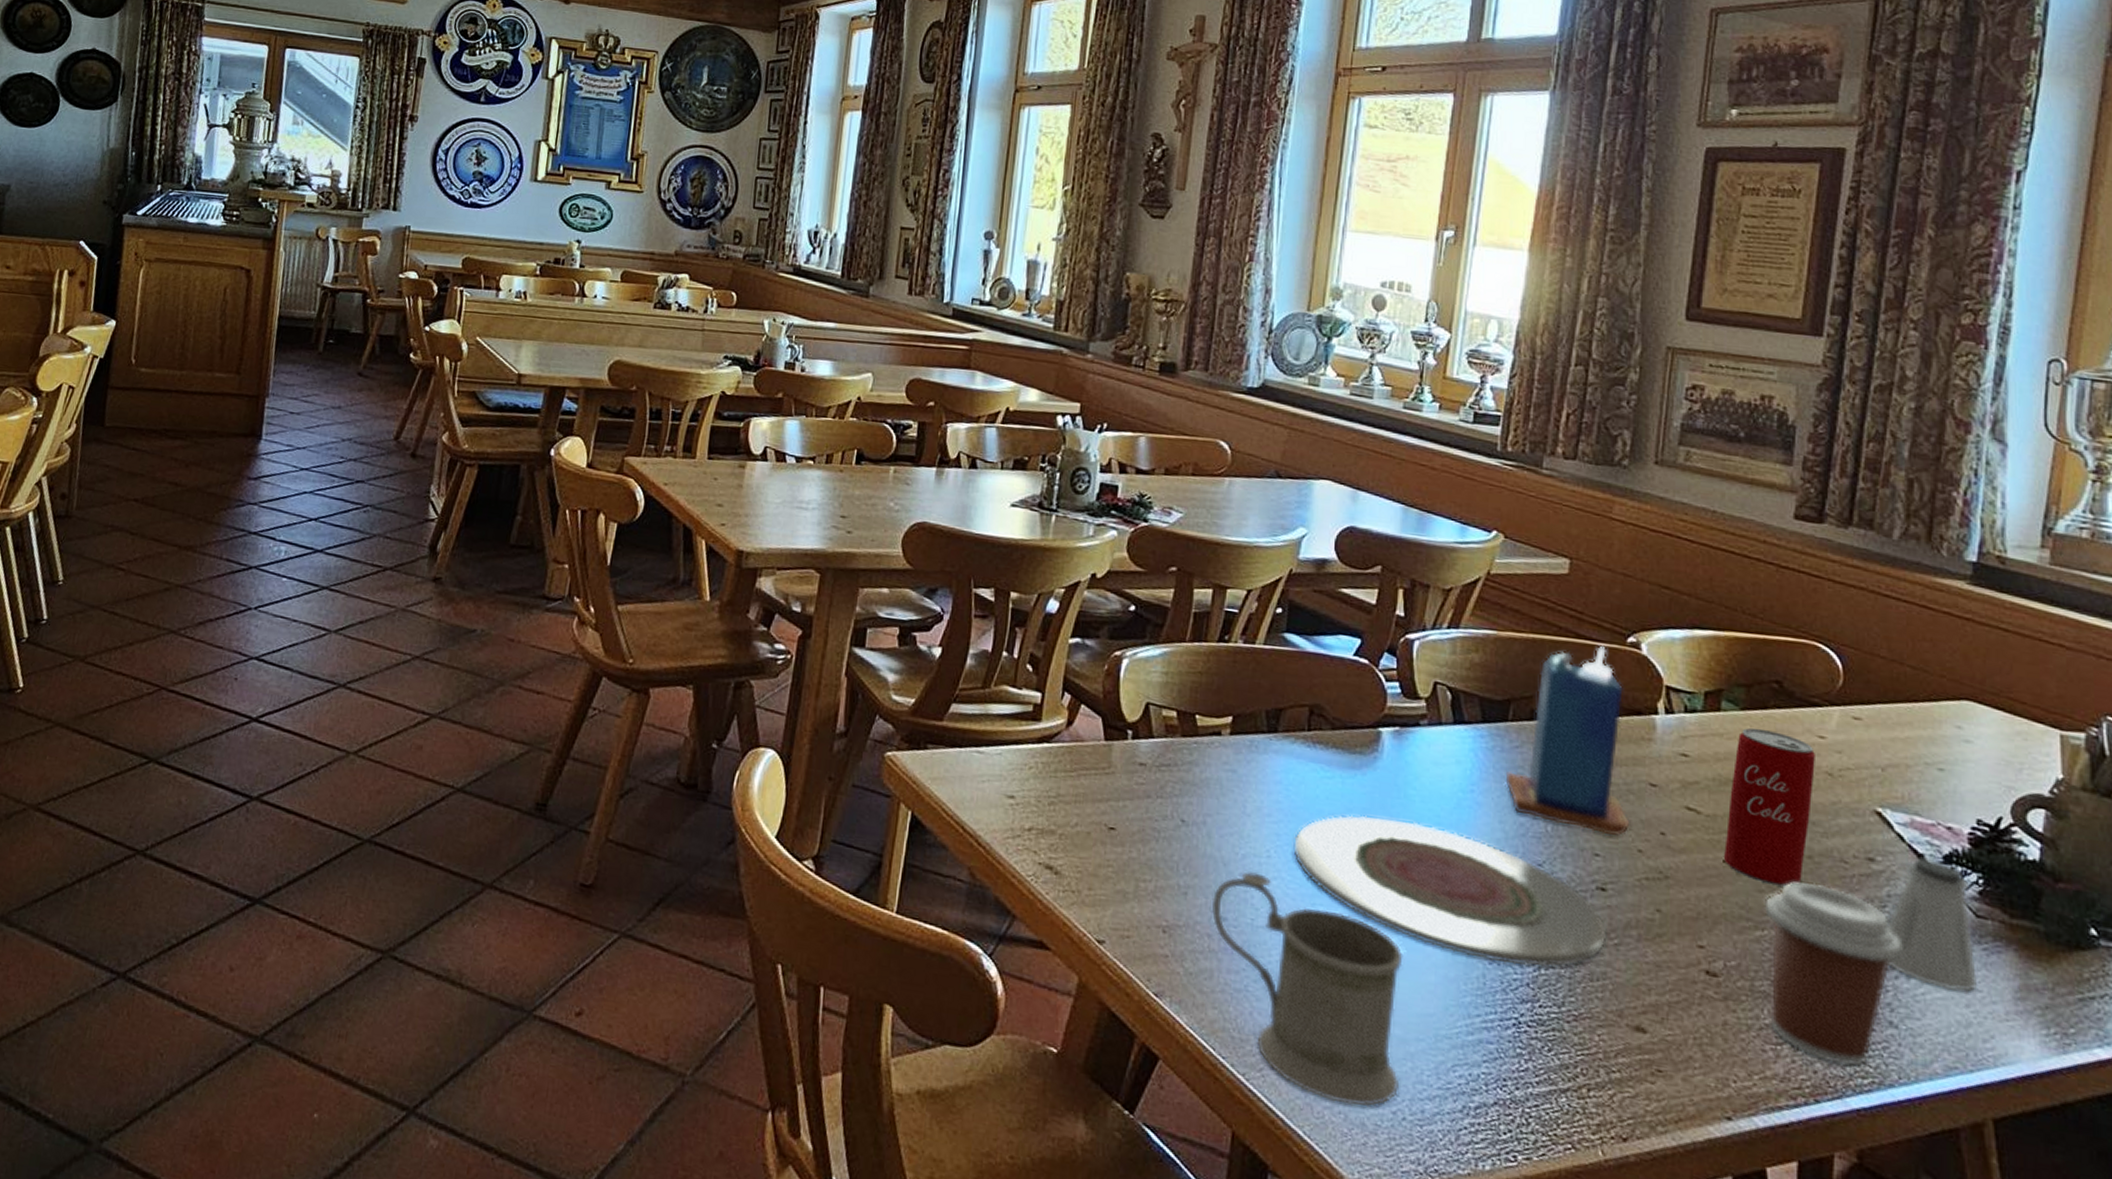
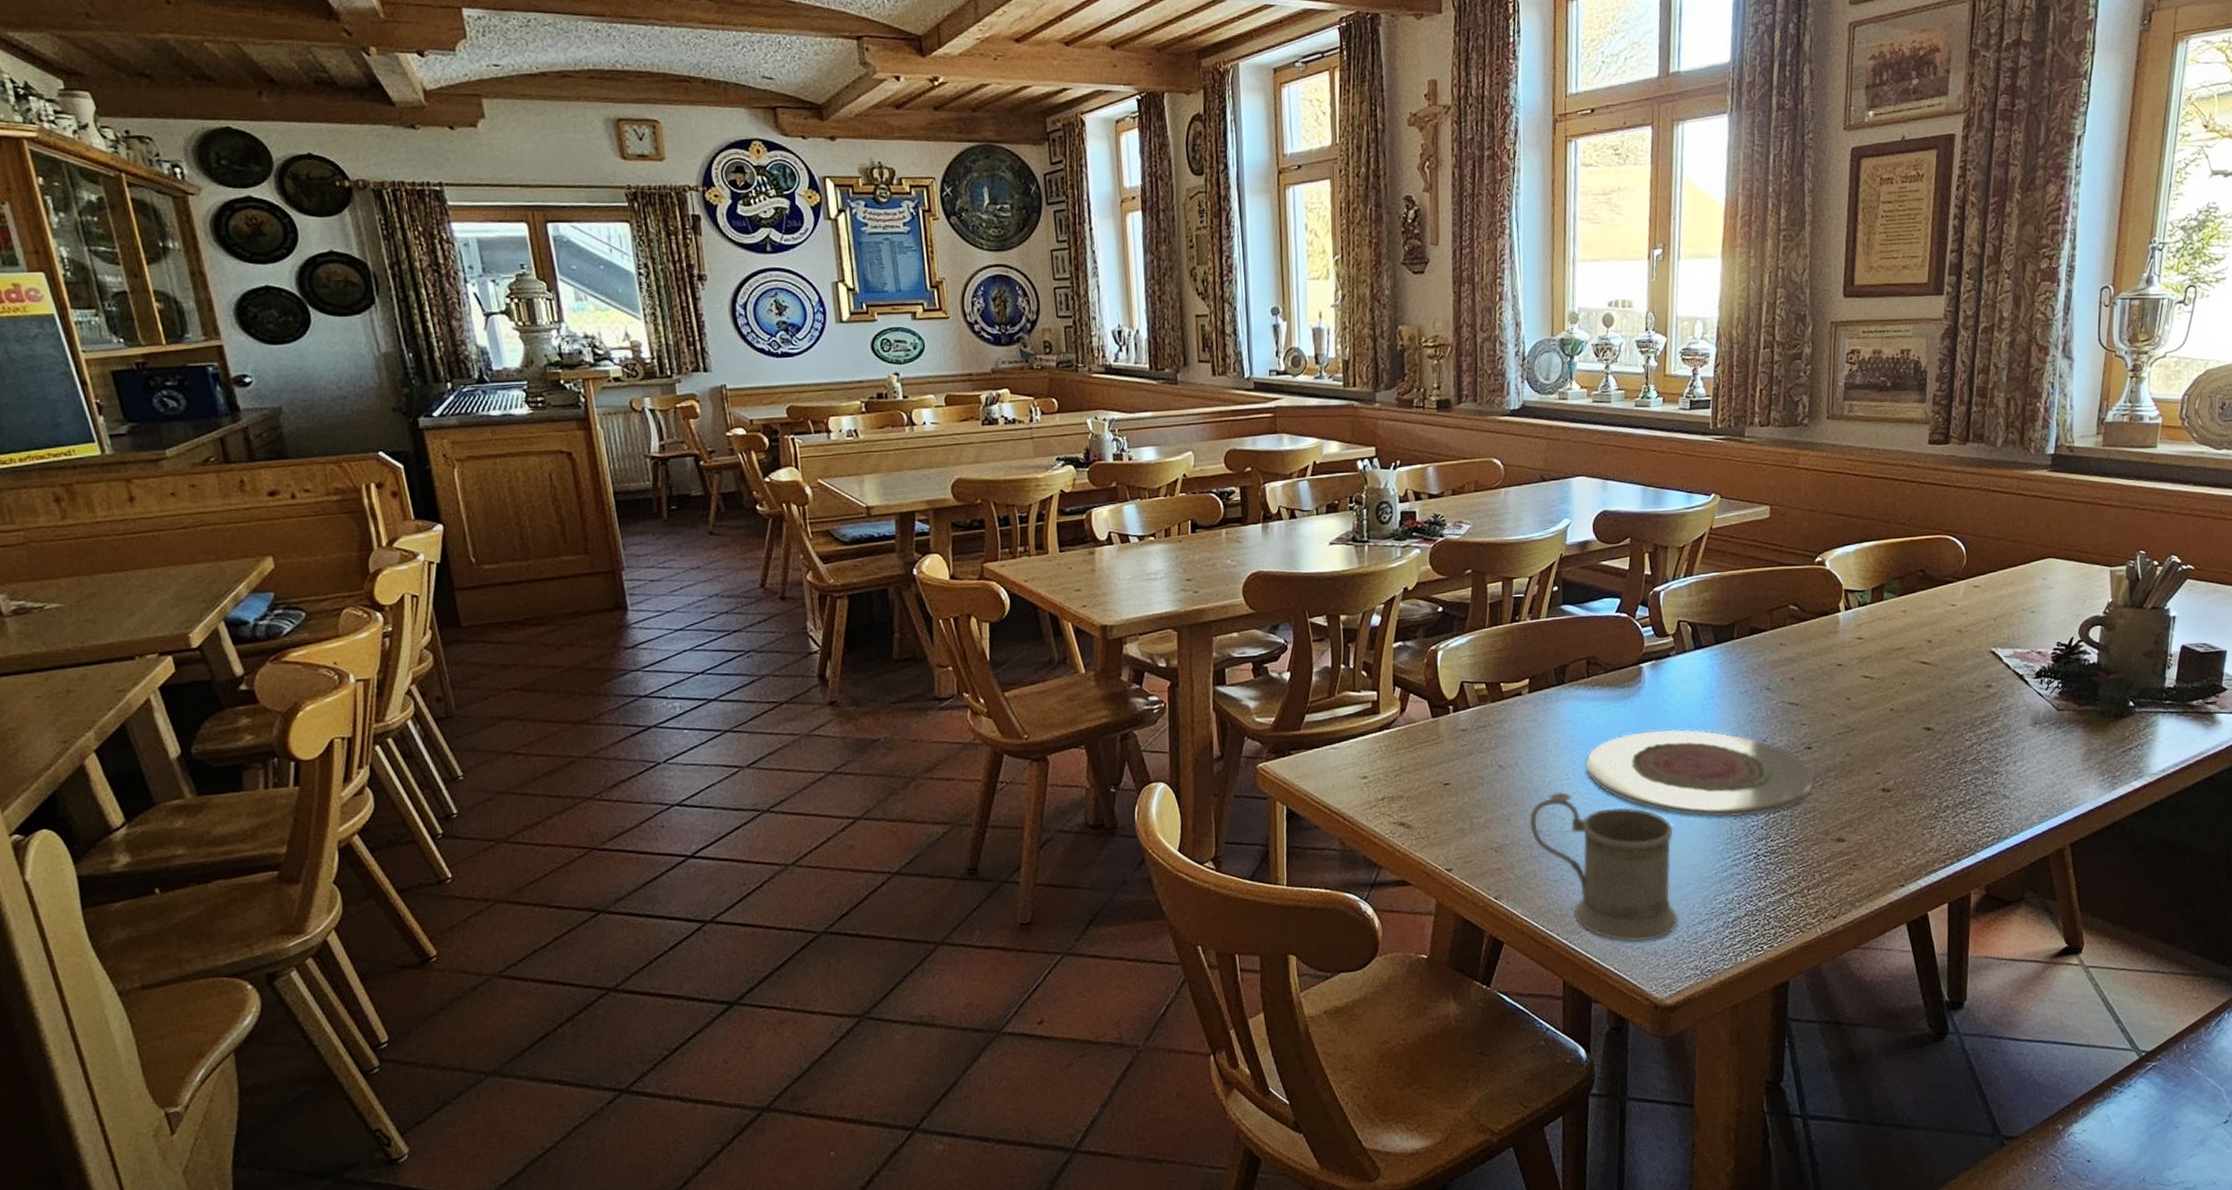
candle: present [1505,645,1630,836] -> none [1735,568,1826,709]
beverage can: present [1723,727,1815,887] -> none [1890,607,1950,719]
coffee cup: present [1765,882,1903,1066] -> none [1920,711,2011,832]
saltshaker: present [1887,857,1978,992] -> none [2001,676,2059,765]

